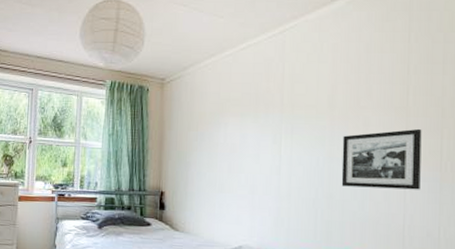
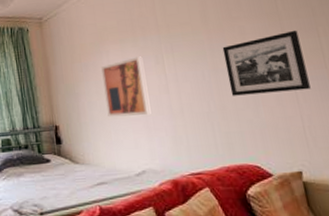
wall art: none [215,133,261,193] -> present [101,56,151,117]

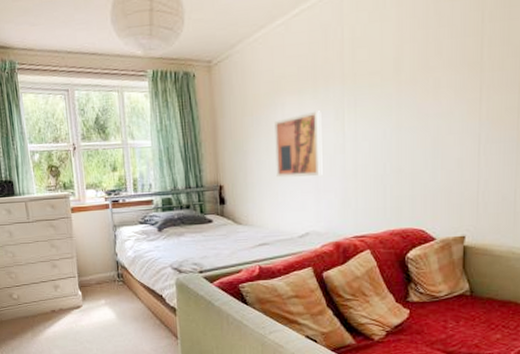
picture frame: present [222,30,311,96] -> none [410,84,497,158]

